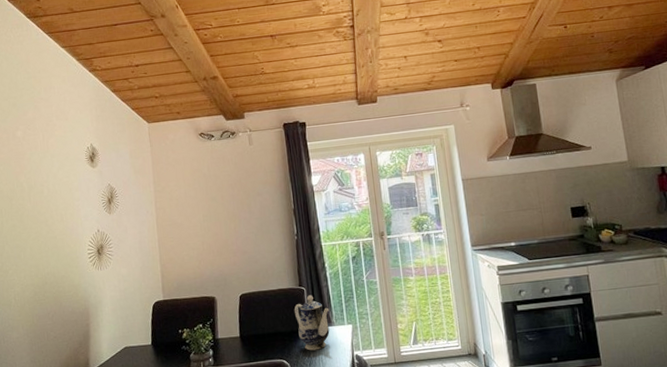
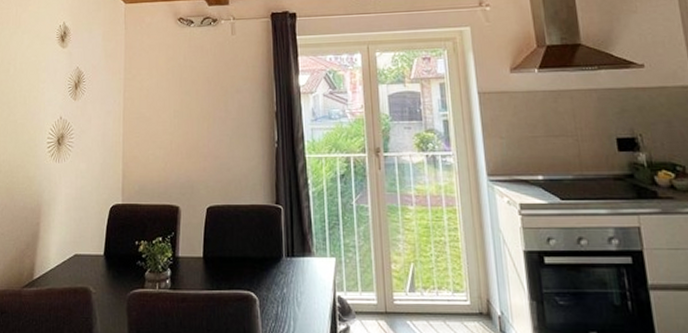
teapot: present [294,295,330,351] -> none [268,216,310,285]

